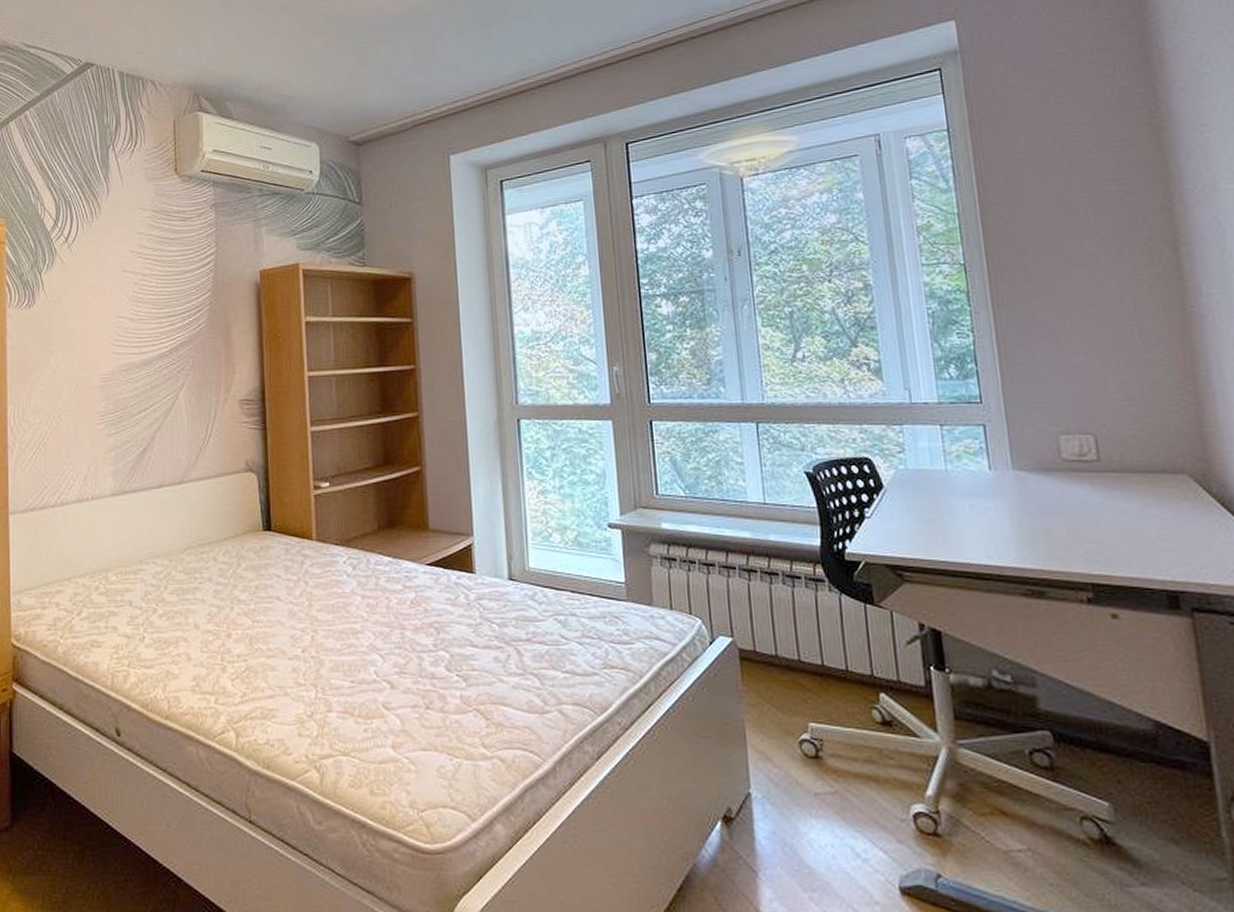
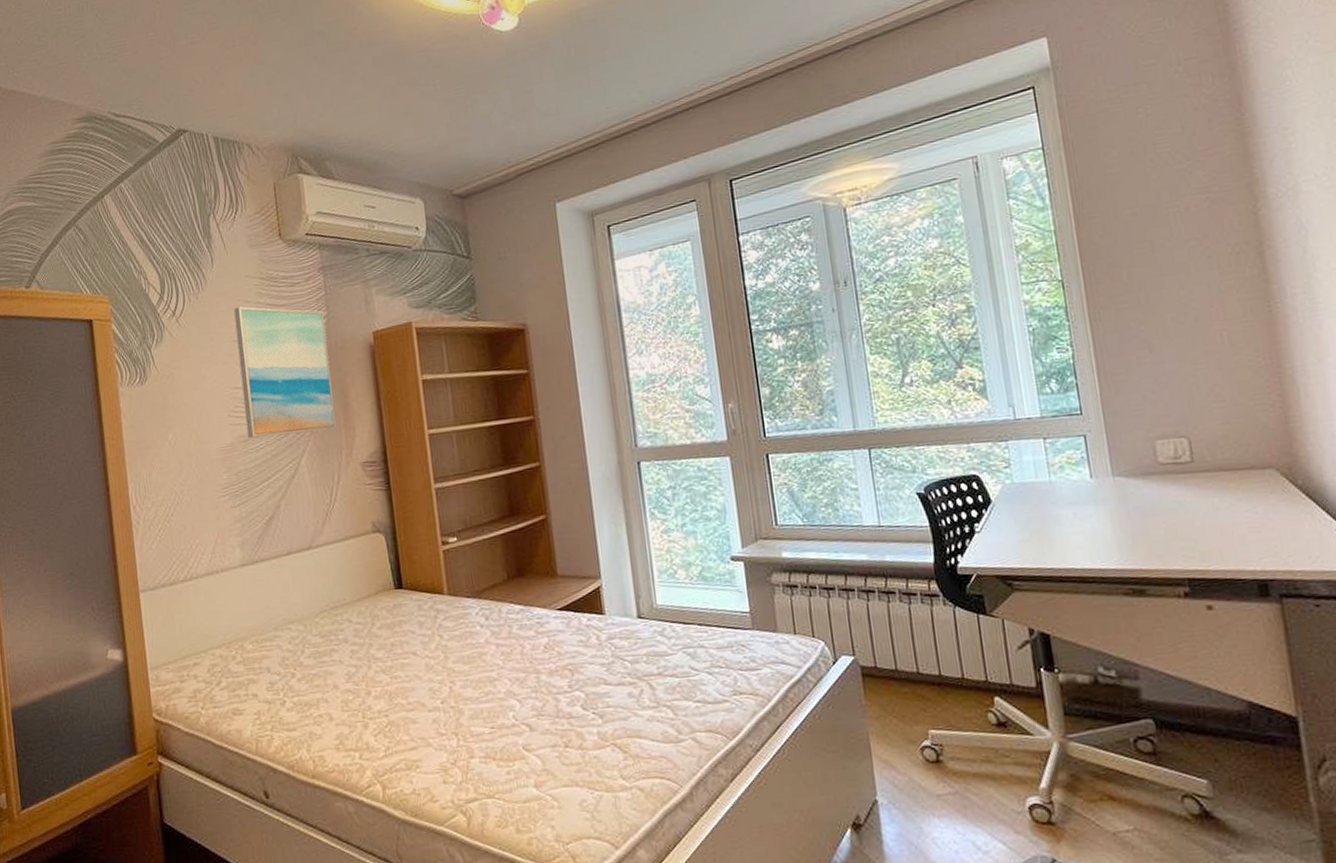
wall art: none [125,237,218,368] -> present [234,306,337,438]

